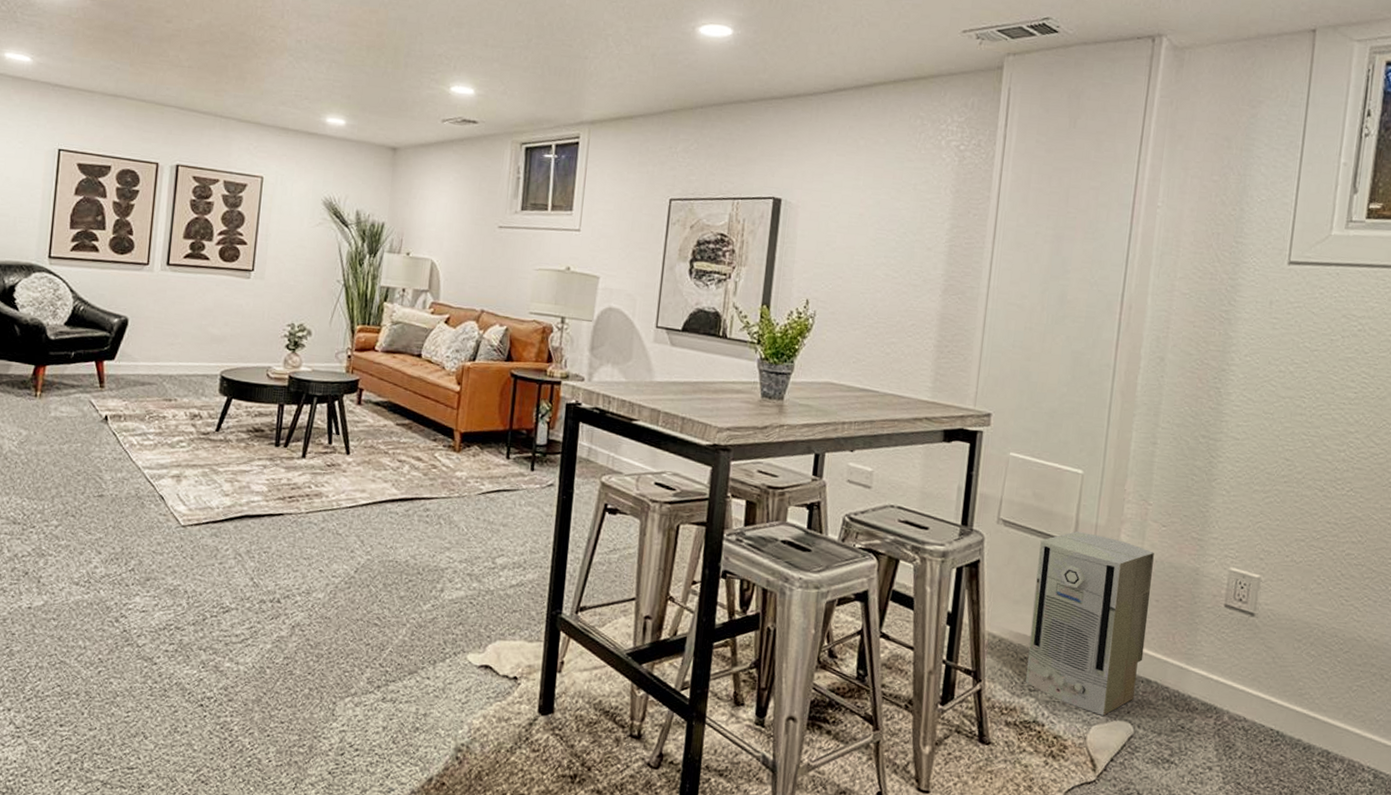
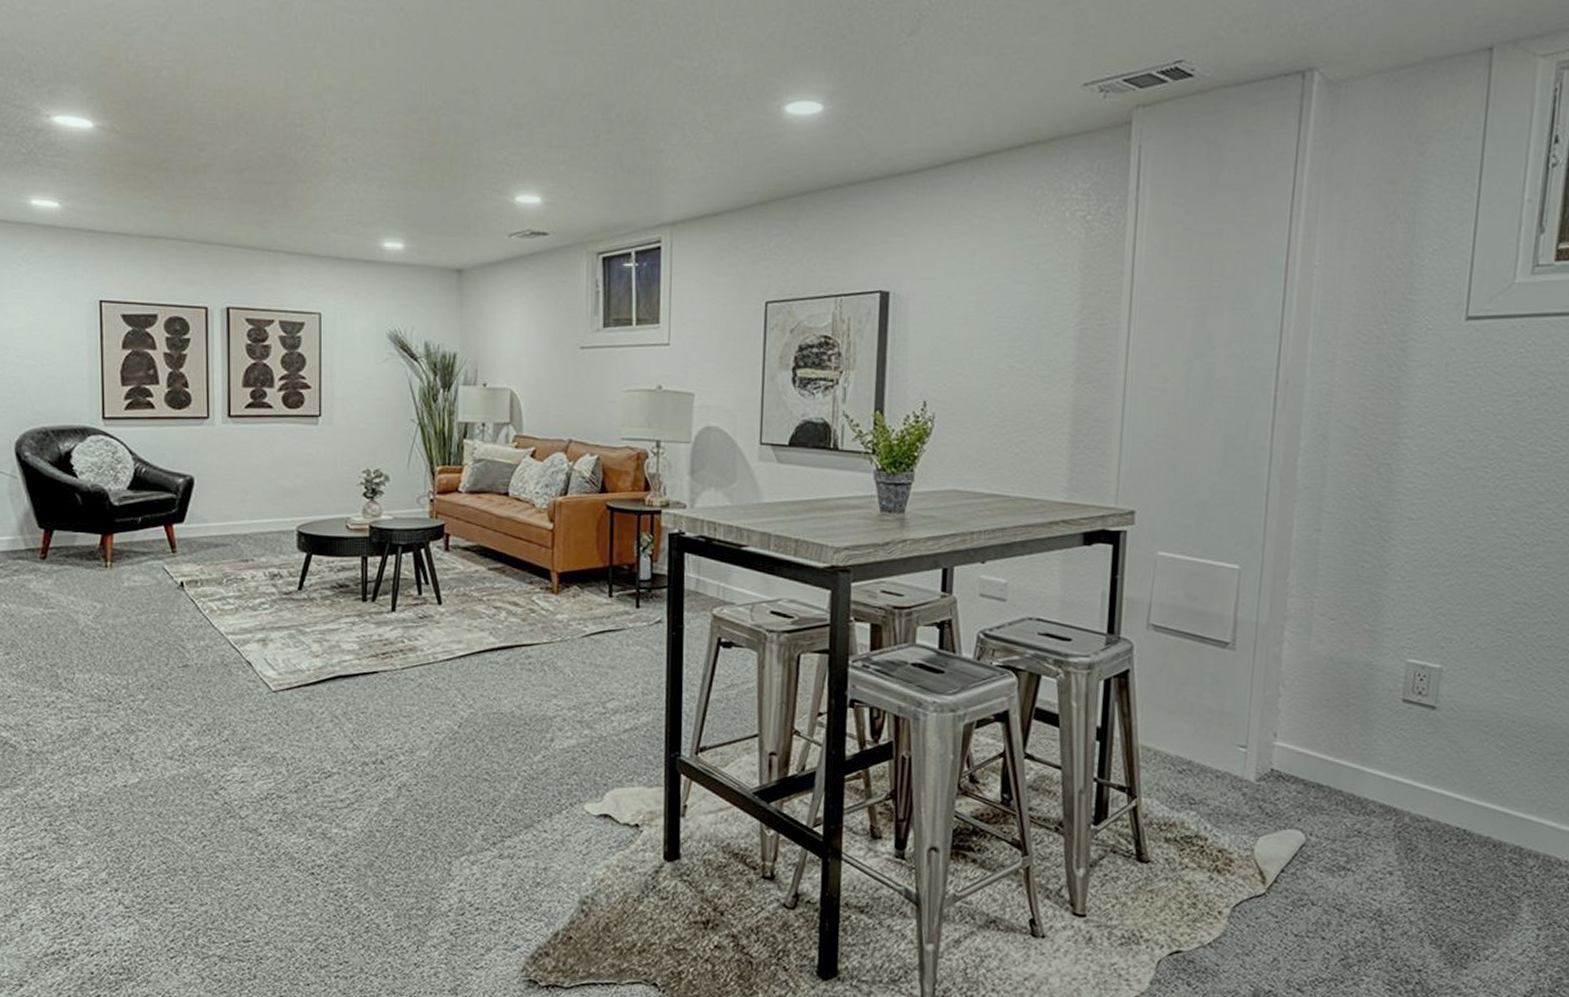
air purifier: present [1025,531,1154,716] -> none [1184,632,1322,825]

